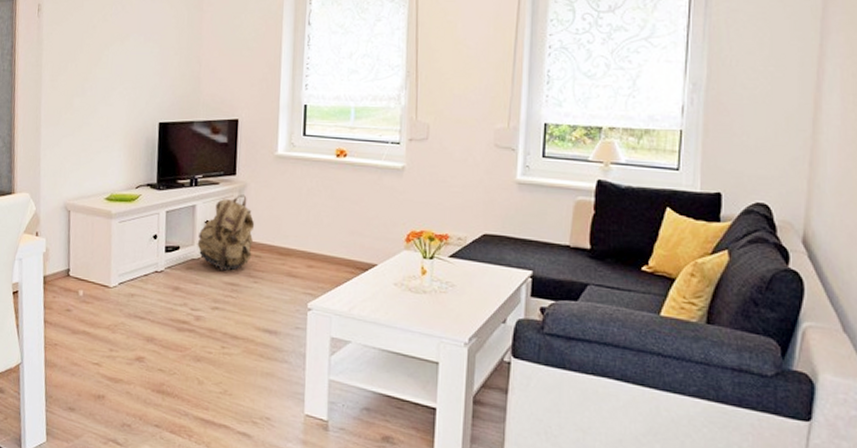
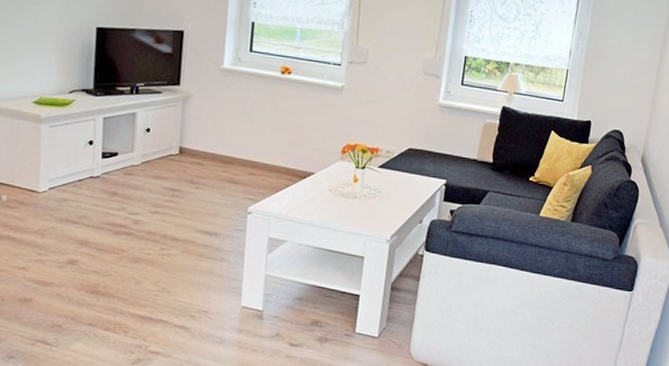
backpack: present [197,194,255,271] -> none [137,104,198,177]

